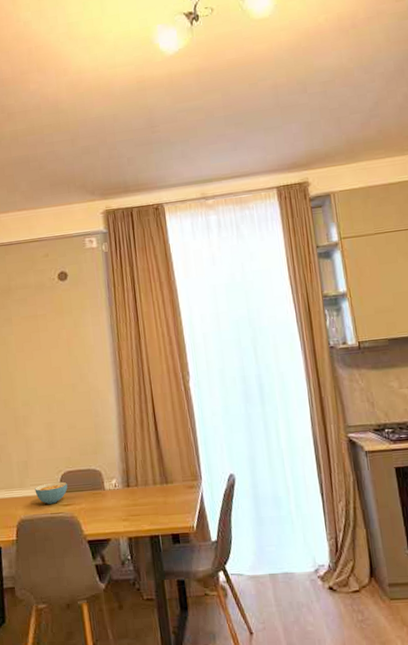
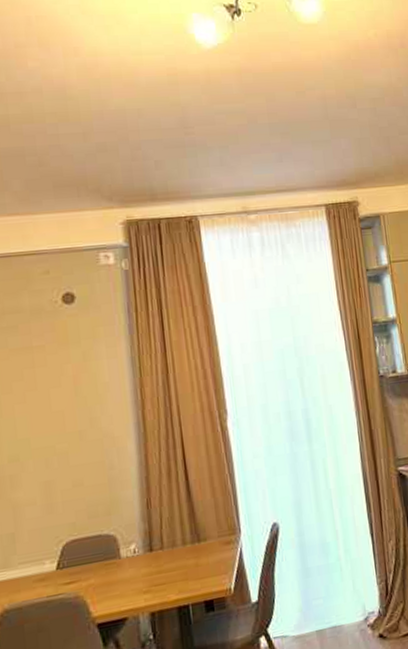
cereal bowl: present [35,481,68,504] -> none [25,554,71,585]

